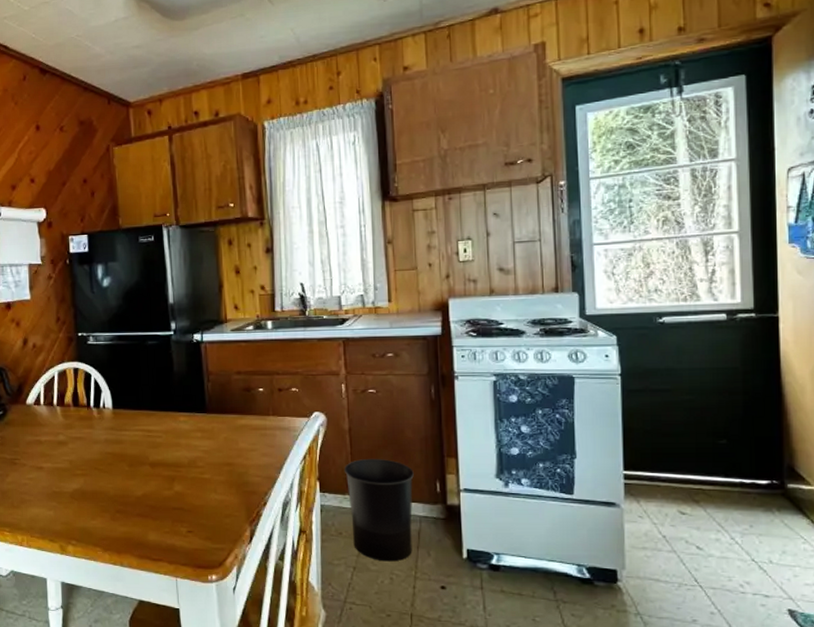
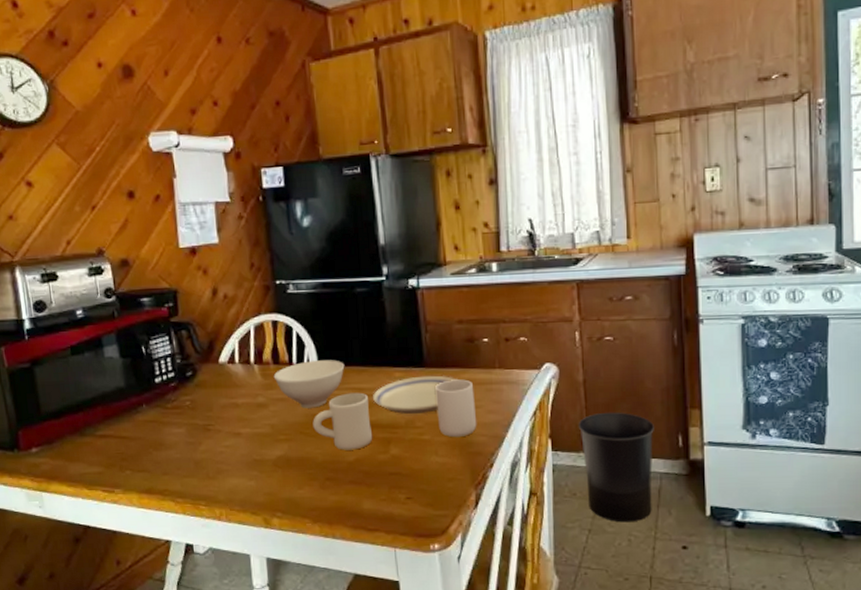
bowl: none [73,404,136,447] -> present [273,360,345,409]
mug: none [106,434,159,486] -> present [313,392,373,450]
plate: none [160,420,236,455] -> present [373,375,458,415]
cup: none [215,424,253,478] -> present [434,379,477,438]

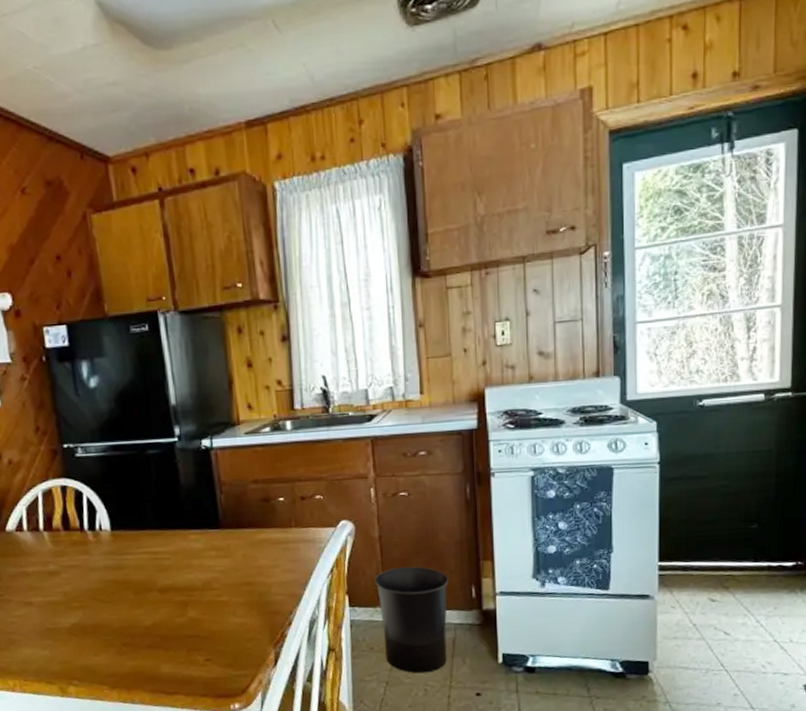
bowl: present [273,360,345,409] -> none [64,524,139,575]
mug: present [313,392,373,450] -> none [107,556,170,615]
plate: present [373,375,458,415] -> none [168,535,254,577]
cup: present [434,379,477,438] -> none [231,539,275,598]

